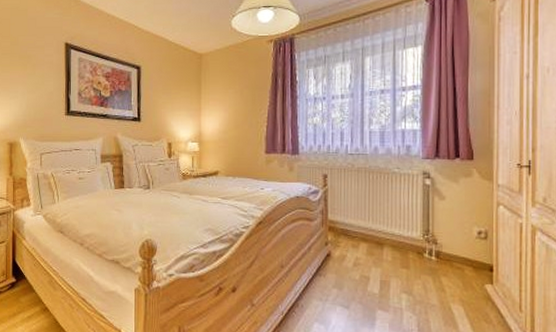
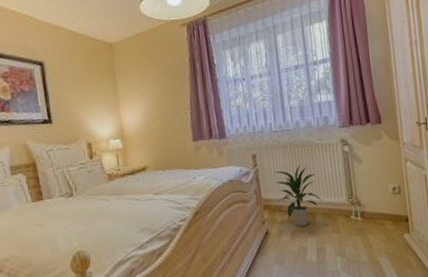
indoor plant: none [344,191,392,256] -> present [274,165,321,227]

